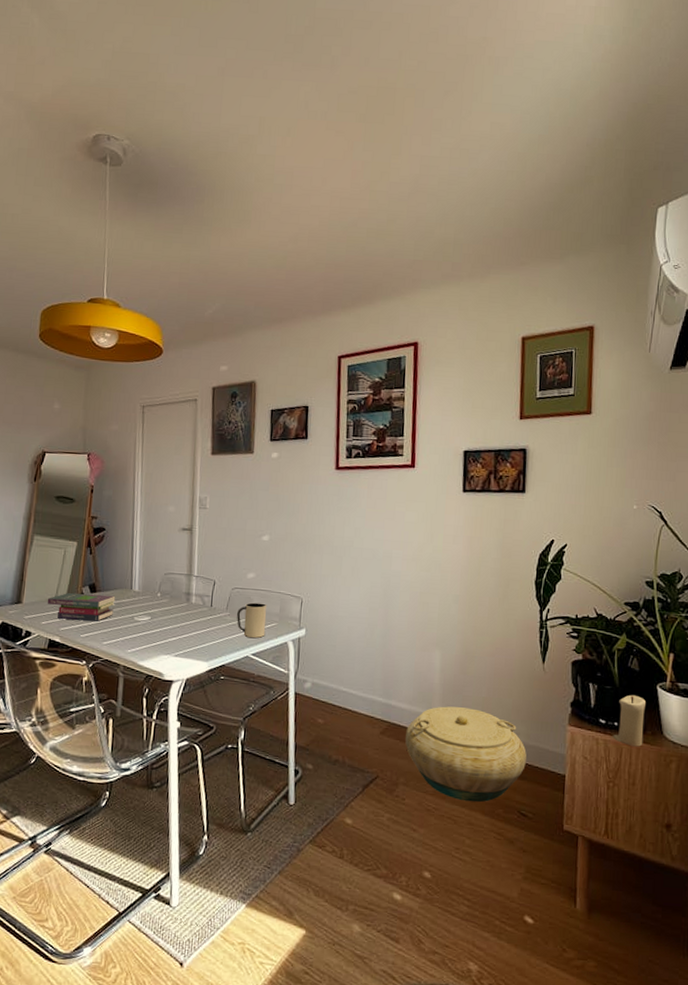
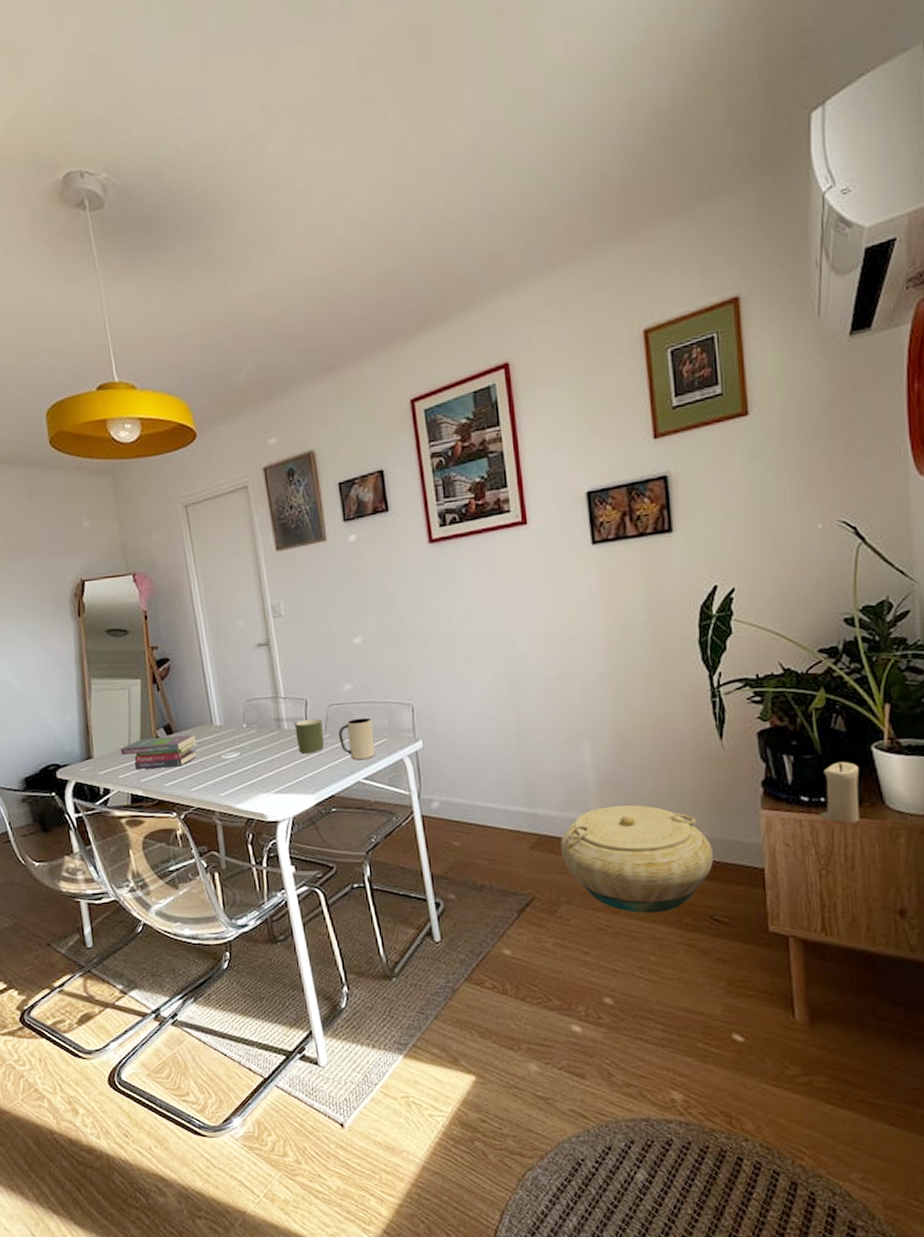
mug: none [200,597,225,627] -> present [294,718,324,754]

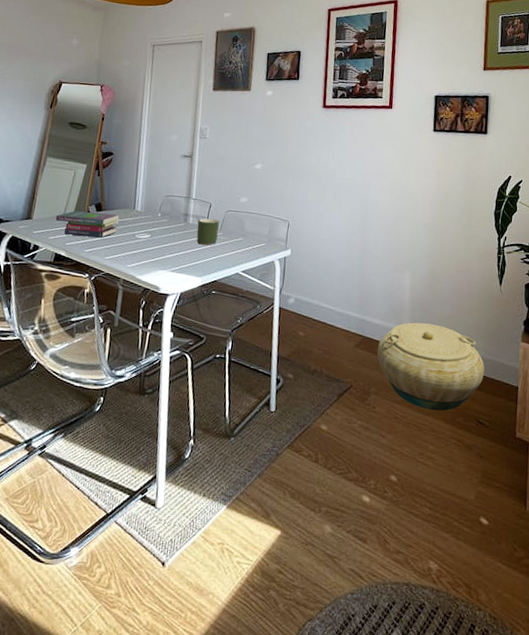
mug: present [339,717,376,761] -> none [229,224,258,257]

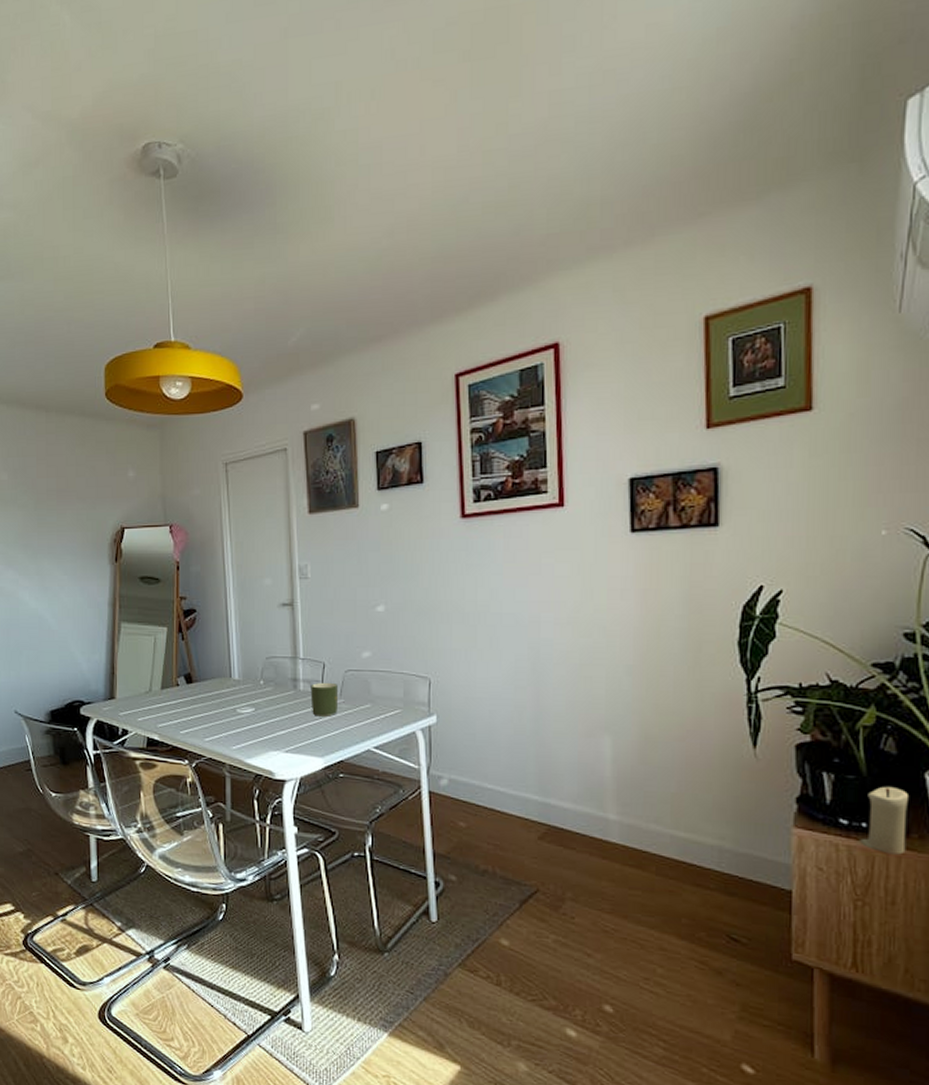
books: present [55,211,120,238] -> none [141,685,214,716]
basket: present [377,322,485,411] -> none [570,805,735,924]

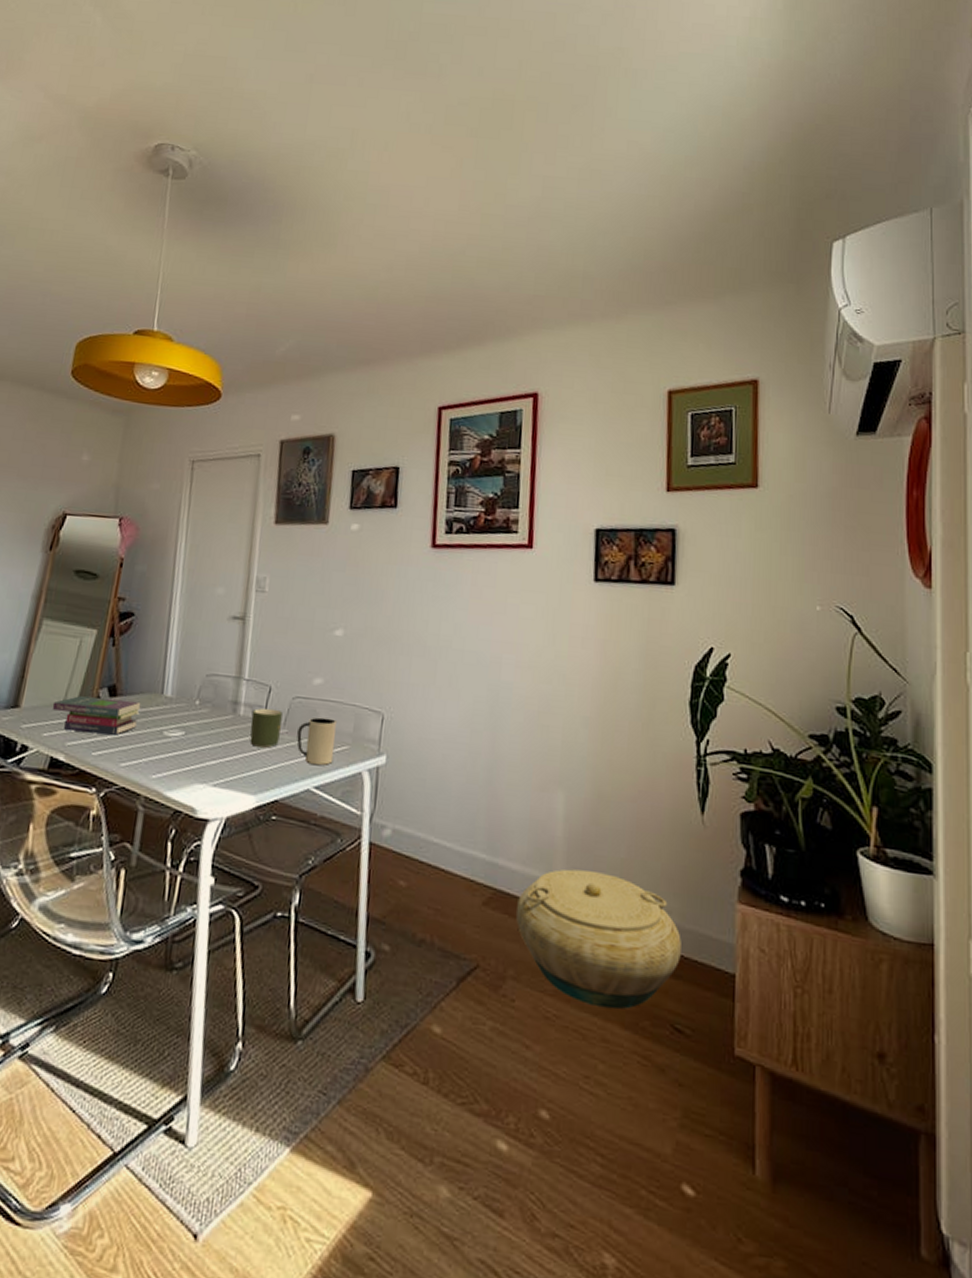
books: none [141,685,214,716] -> present [52,696,141,735]
mug: none [353,686,389,729] -> present [296,717,338,766]
basket: none [570,805,735,924] -> present [515,869,681,1010]
candle: present [858,786,910,855] -> none [798,862,844,938]

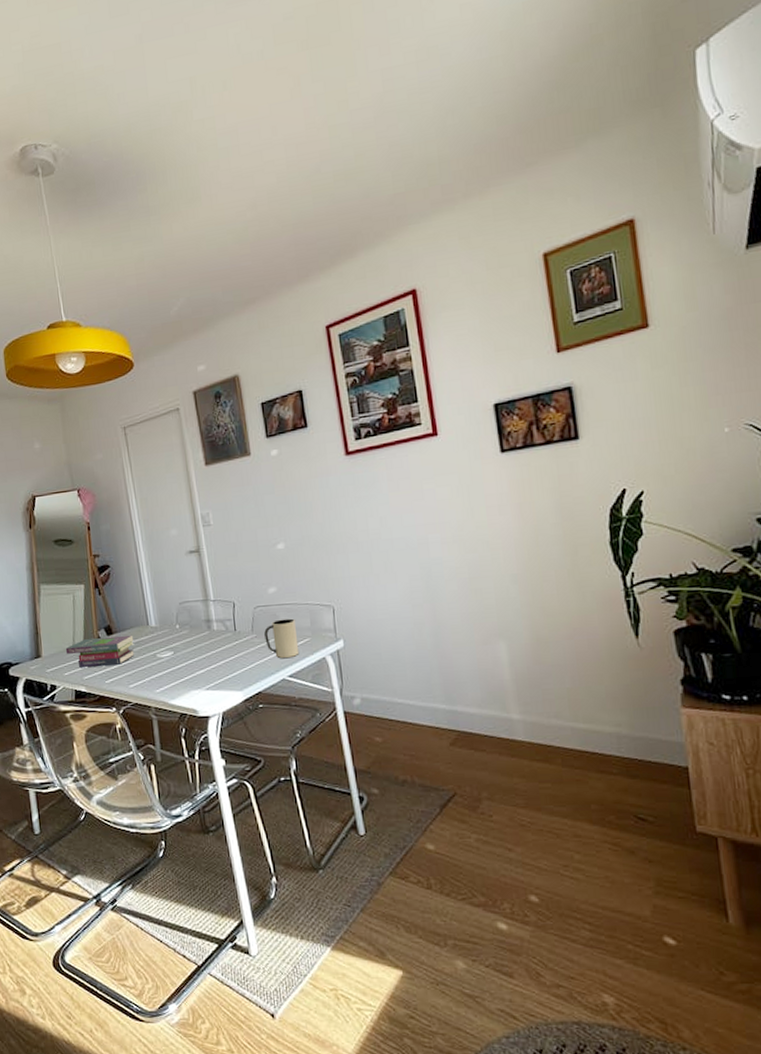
mug: present [250,708,283,748] -> none [223,619,251,653]
basket: present [515,869,681,1010] -> none [479,702,635,811]

